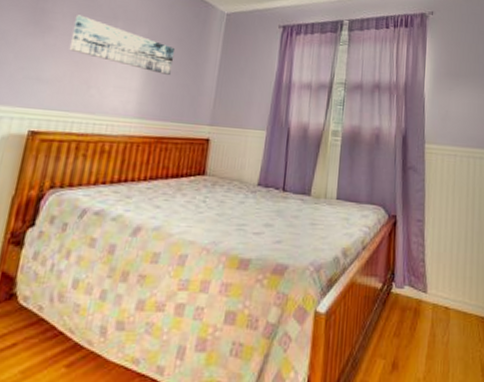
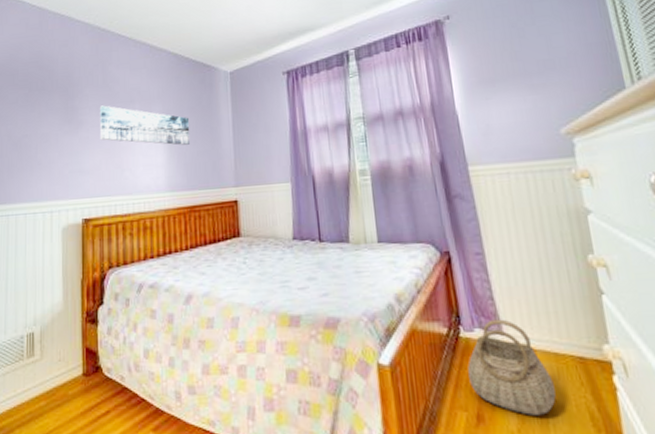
basket: none [392,279,459,365] -> present [468,319,556,416]

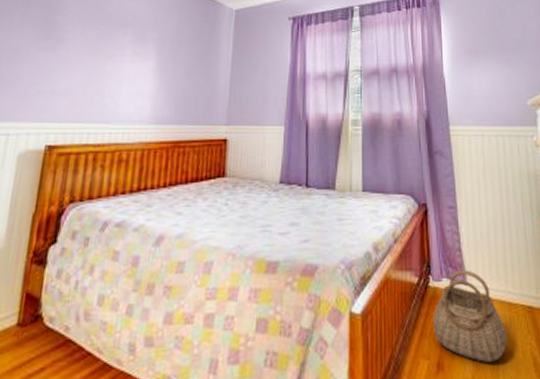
wall art: present [99,105,191,145] -> none [81,25,187,77]

